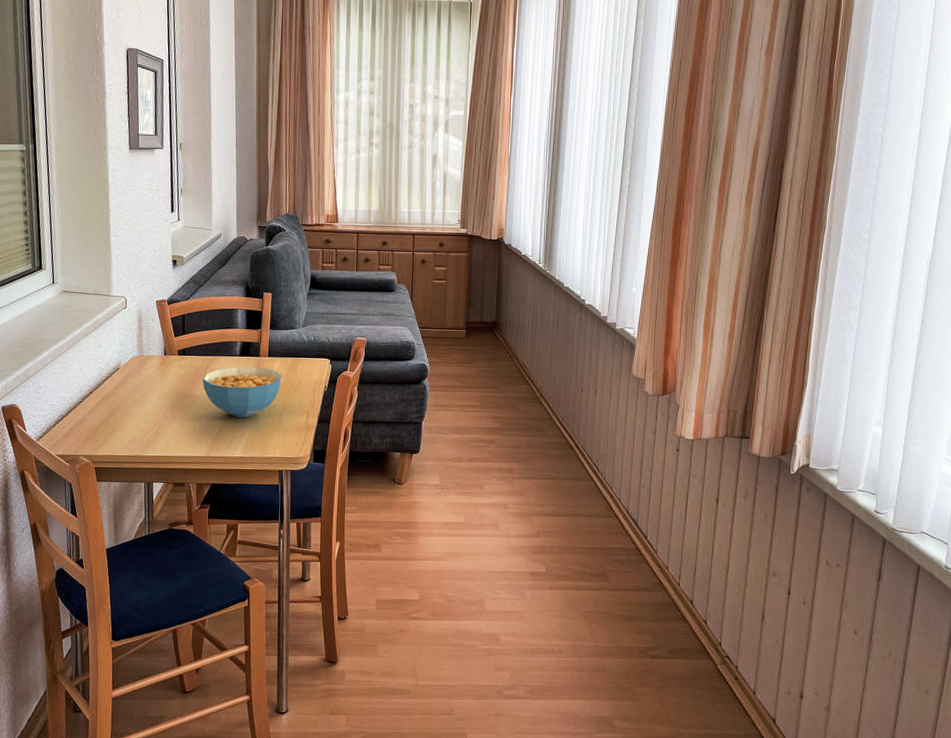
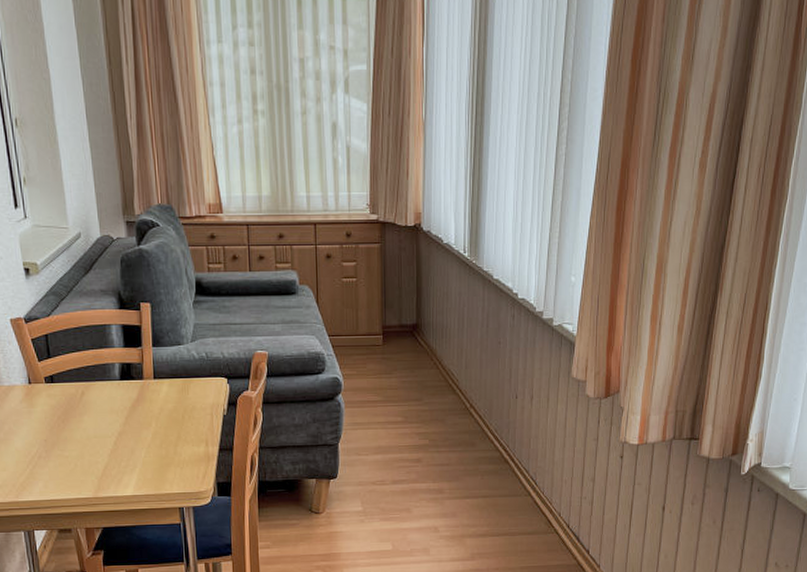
cereal bowl: present [203,366,282,417] -> none [78,391,172,451]

